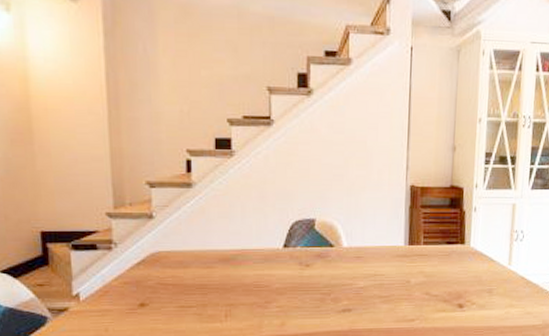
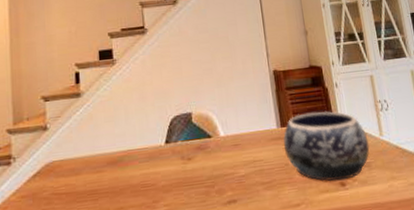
decorative bowl: none [408,234,496,303] -> present [283,110,370,182]

